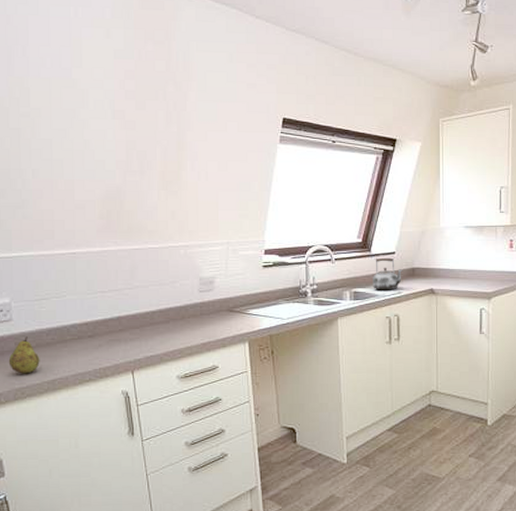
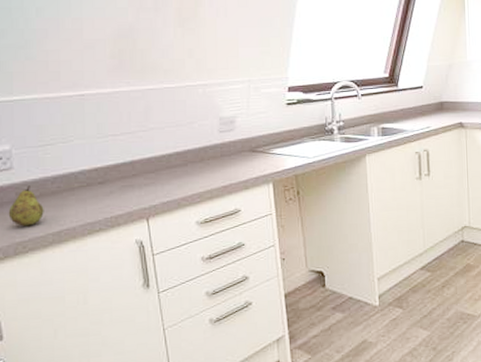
kettle: present [373,257,403,291] -> none [400,92,431,126]

